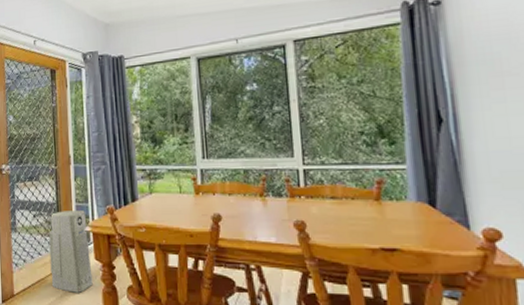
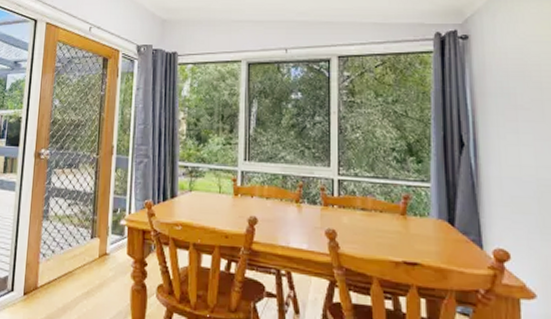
air purifier: present [49,210,93,293] -> none [79,202,123,289]

